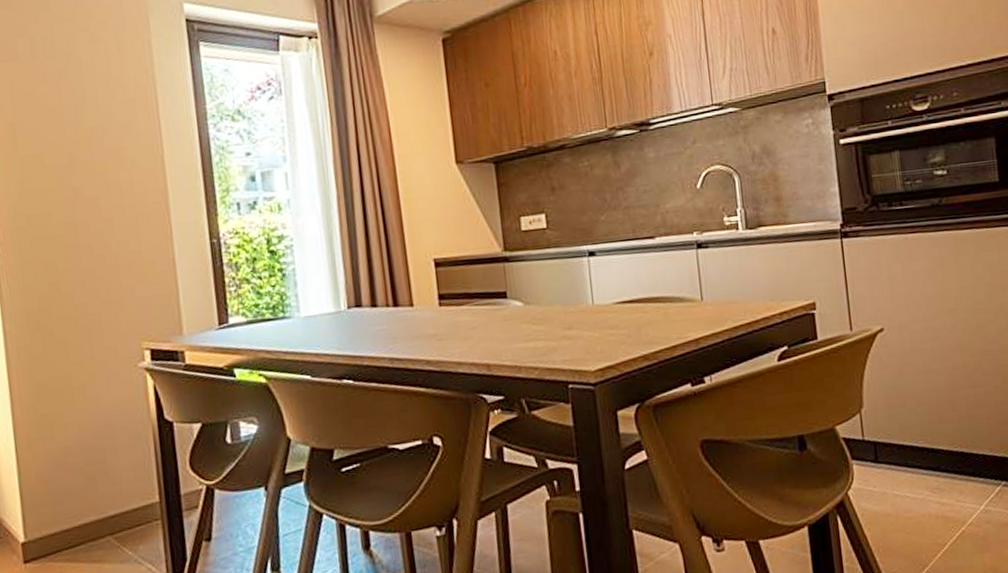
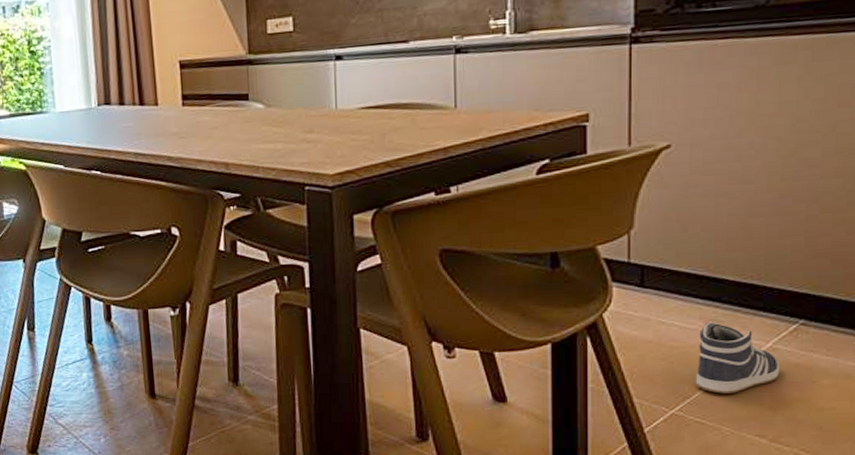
sneaker: none [927,489,994,559] -> present [695,321,780,394]

